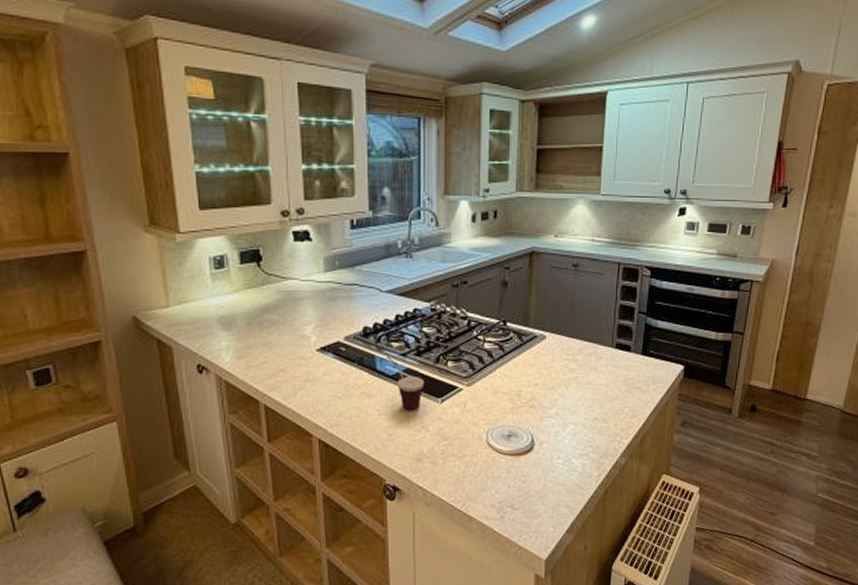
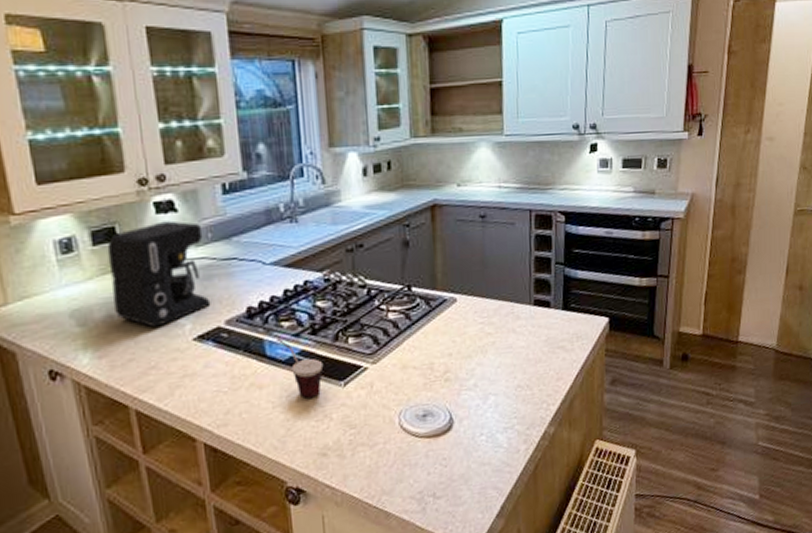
coffee maker: none [252,248,334,337] -> present [107,220,211,328]

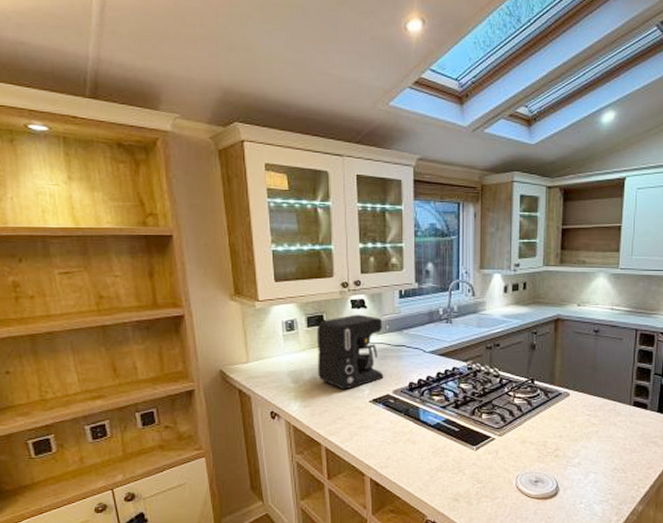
cup: present [277,338,324,398] -> none [429,408,462,455]

